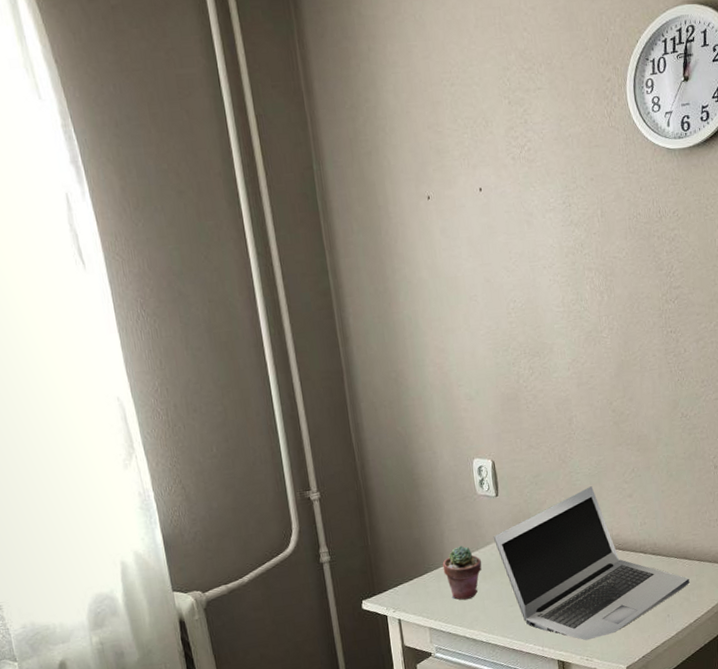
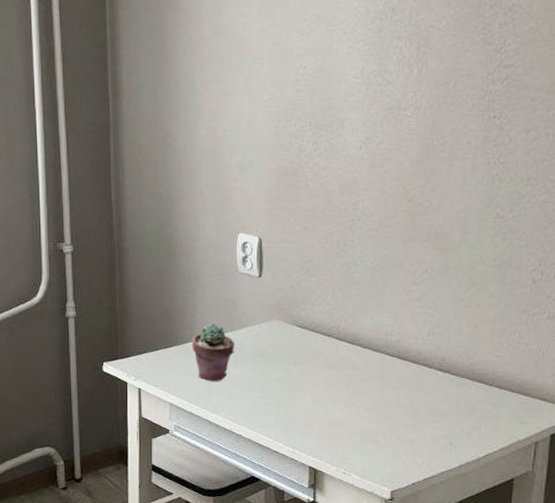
laptop: present [493,486,690,641] -> none [251,282,483,452]

